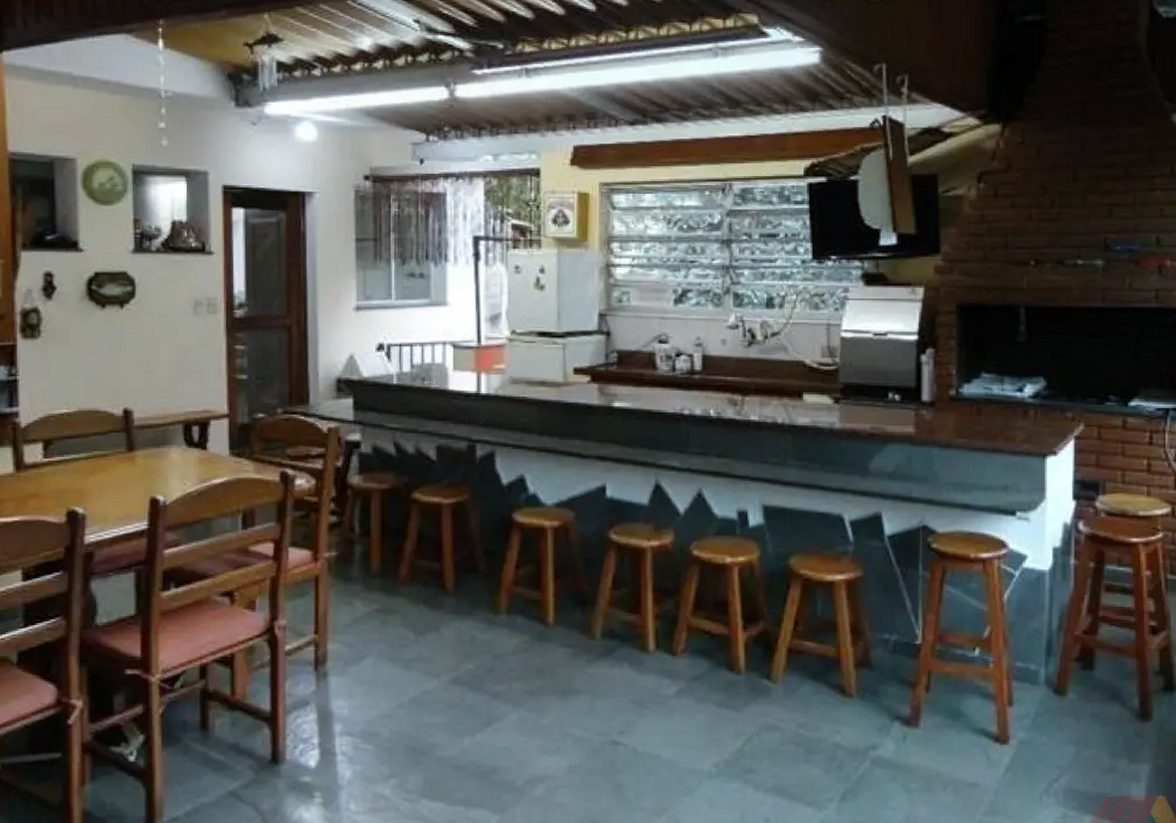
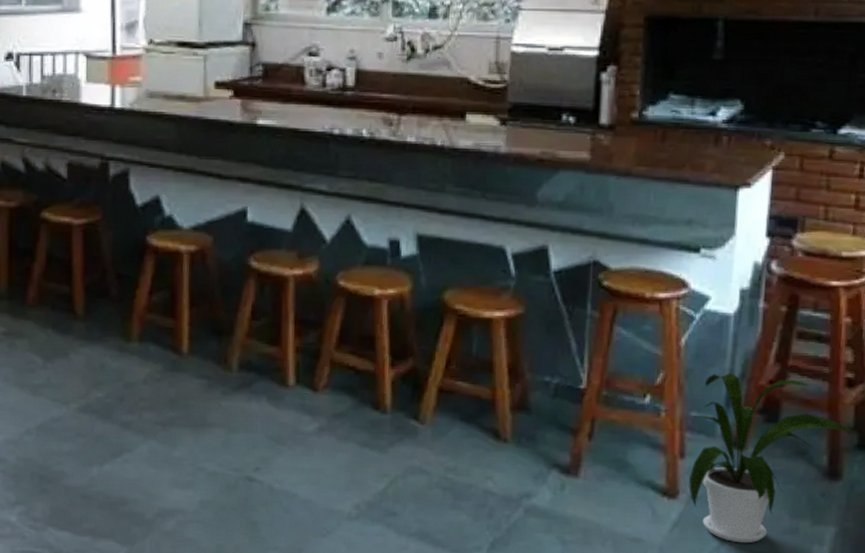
house plant: none [1018,624,1161,784] -> present [689,372,856,544]

